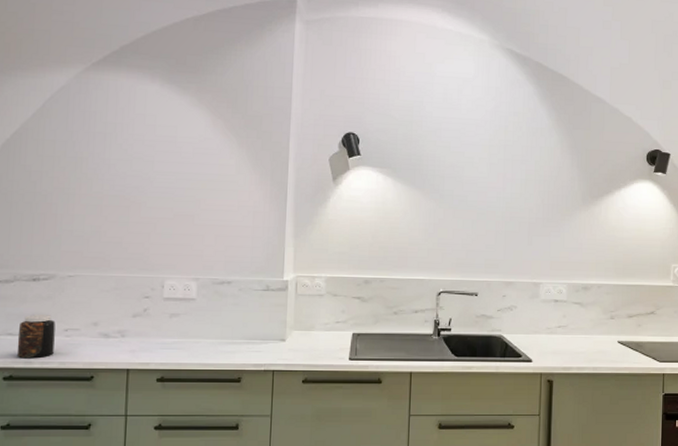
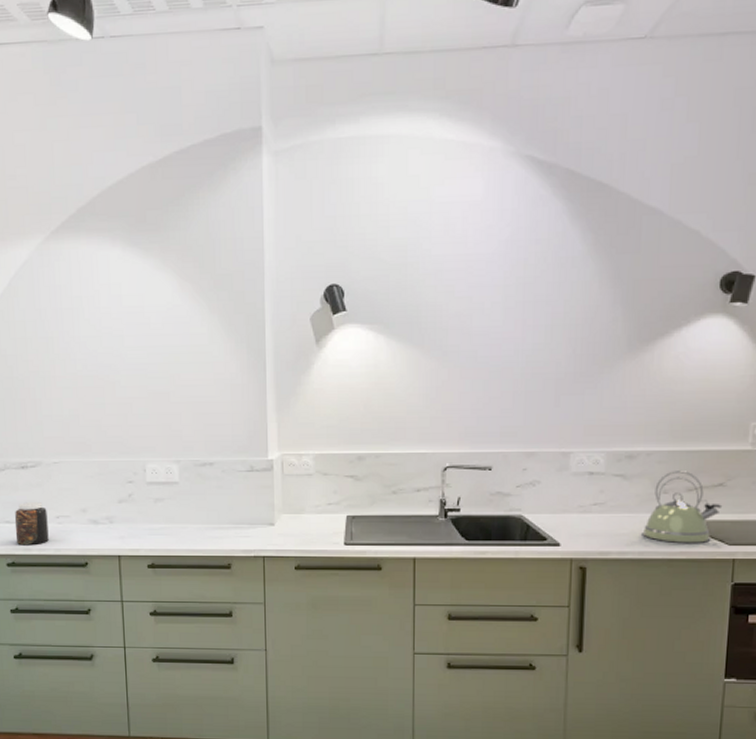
kettle: none [595,301,654,361] -> present [642,471,723,544]

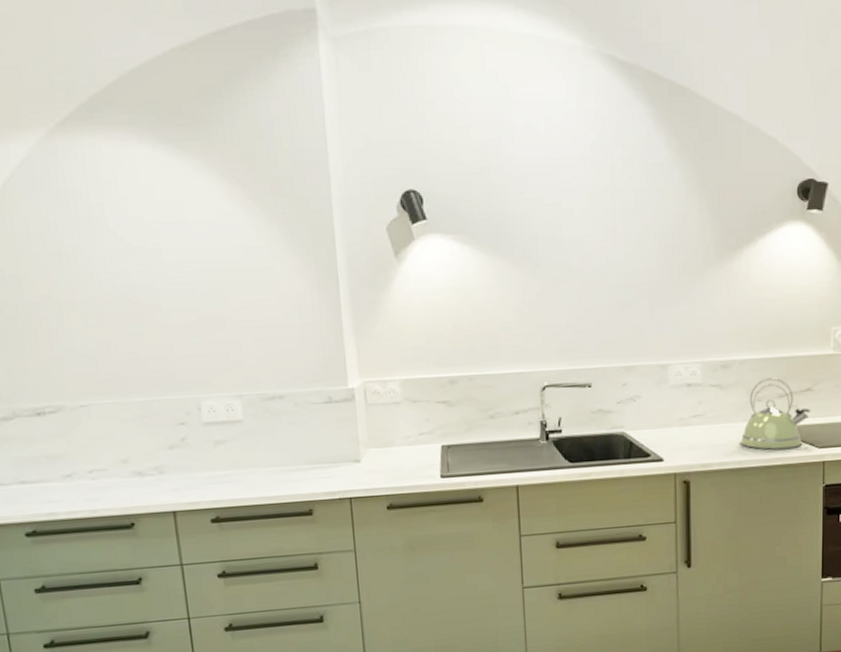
jar: present [14,502,49,546] -> none [31,455,81,510]

